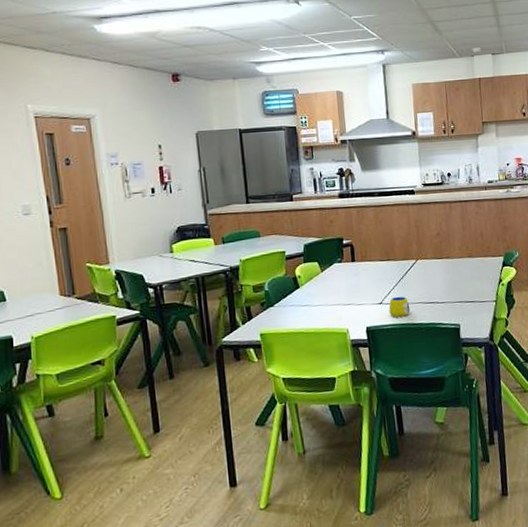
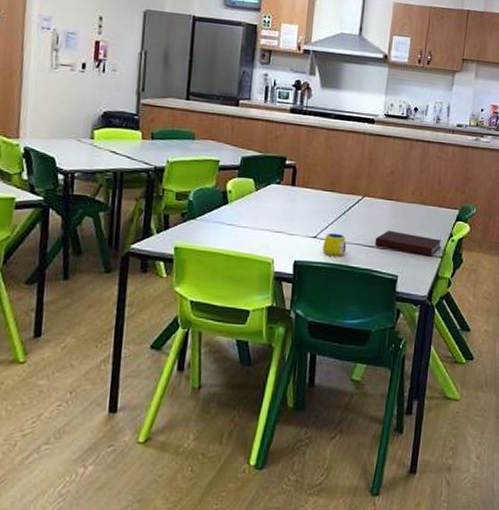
notebook: none [434,285,494,302] -> present [374,230,442,256]

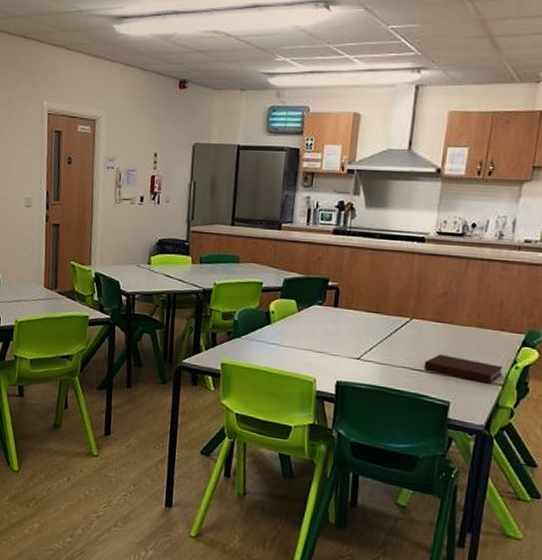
mug: present [322,232,349,256] -> none [366,354,395,379]

